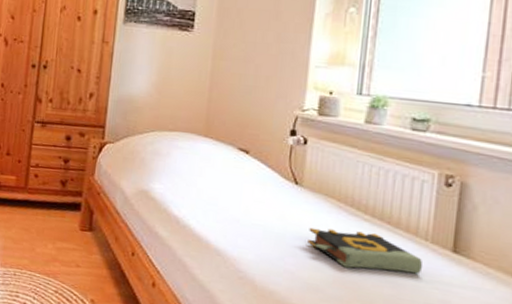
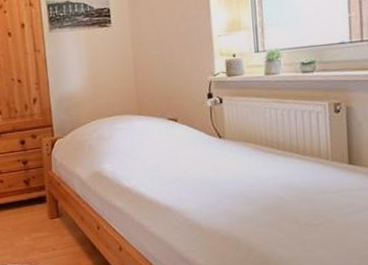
book: present [307,227,424,274] -> none [236,163,329,197]

